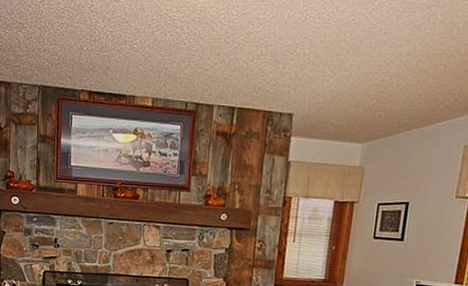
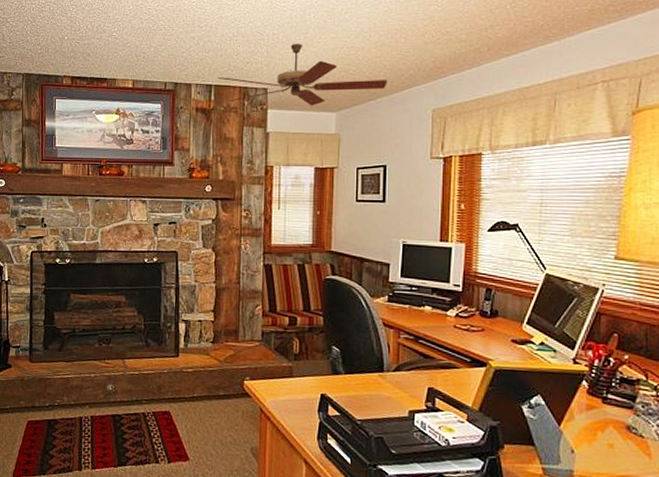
ceiling fan: none [241,66,421,136] -> present [217,43,388,106]

